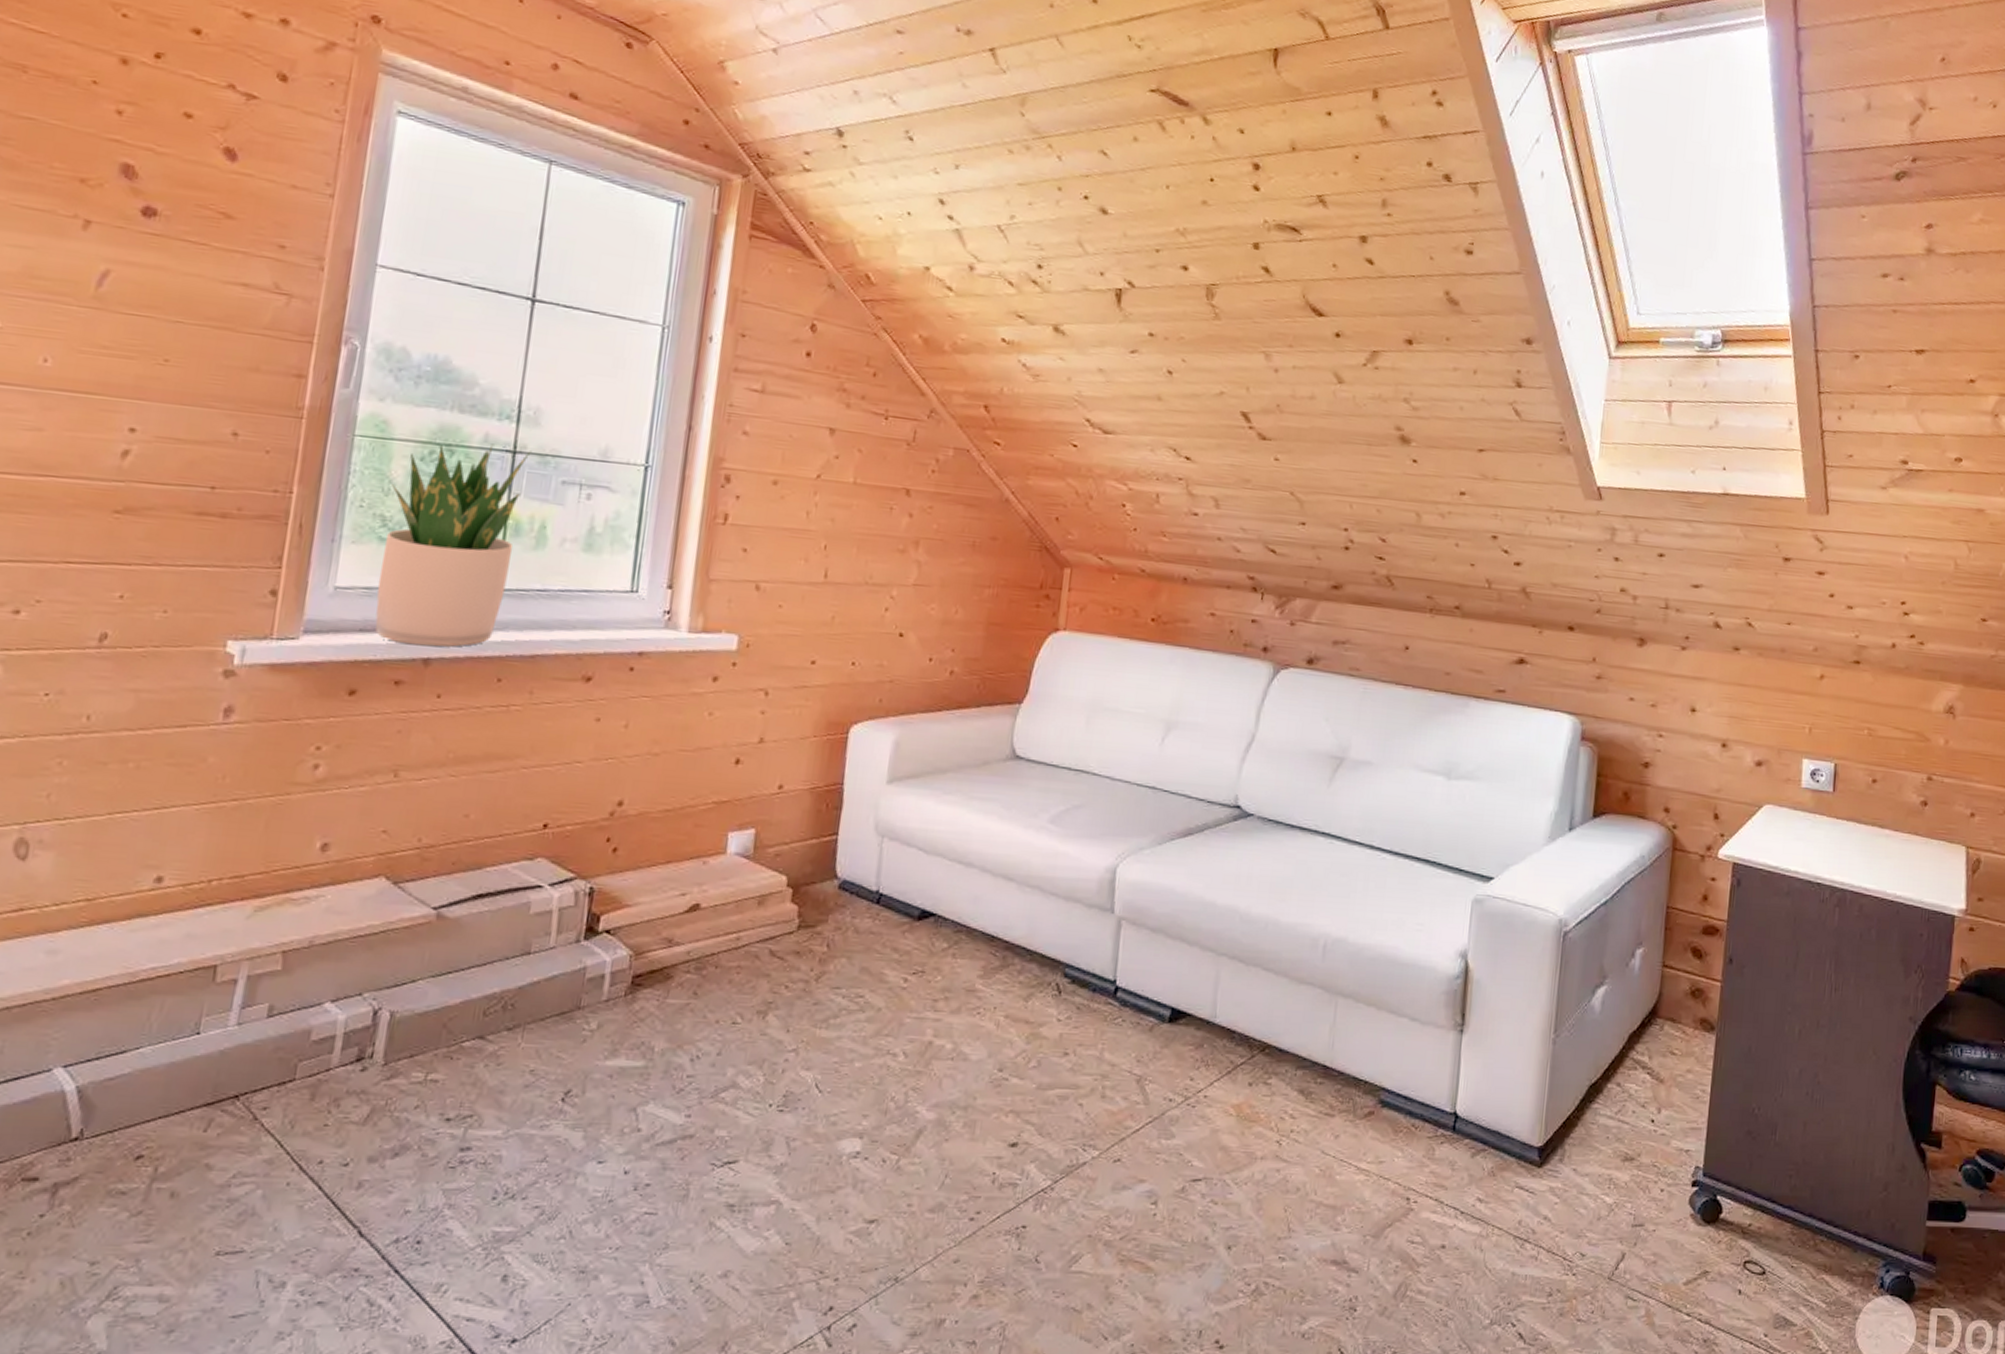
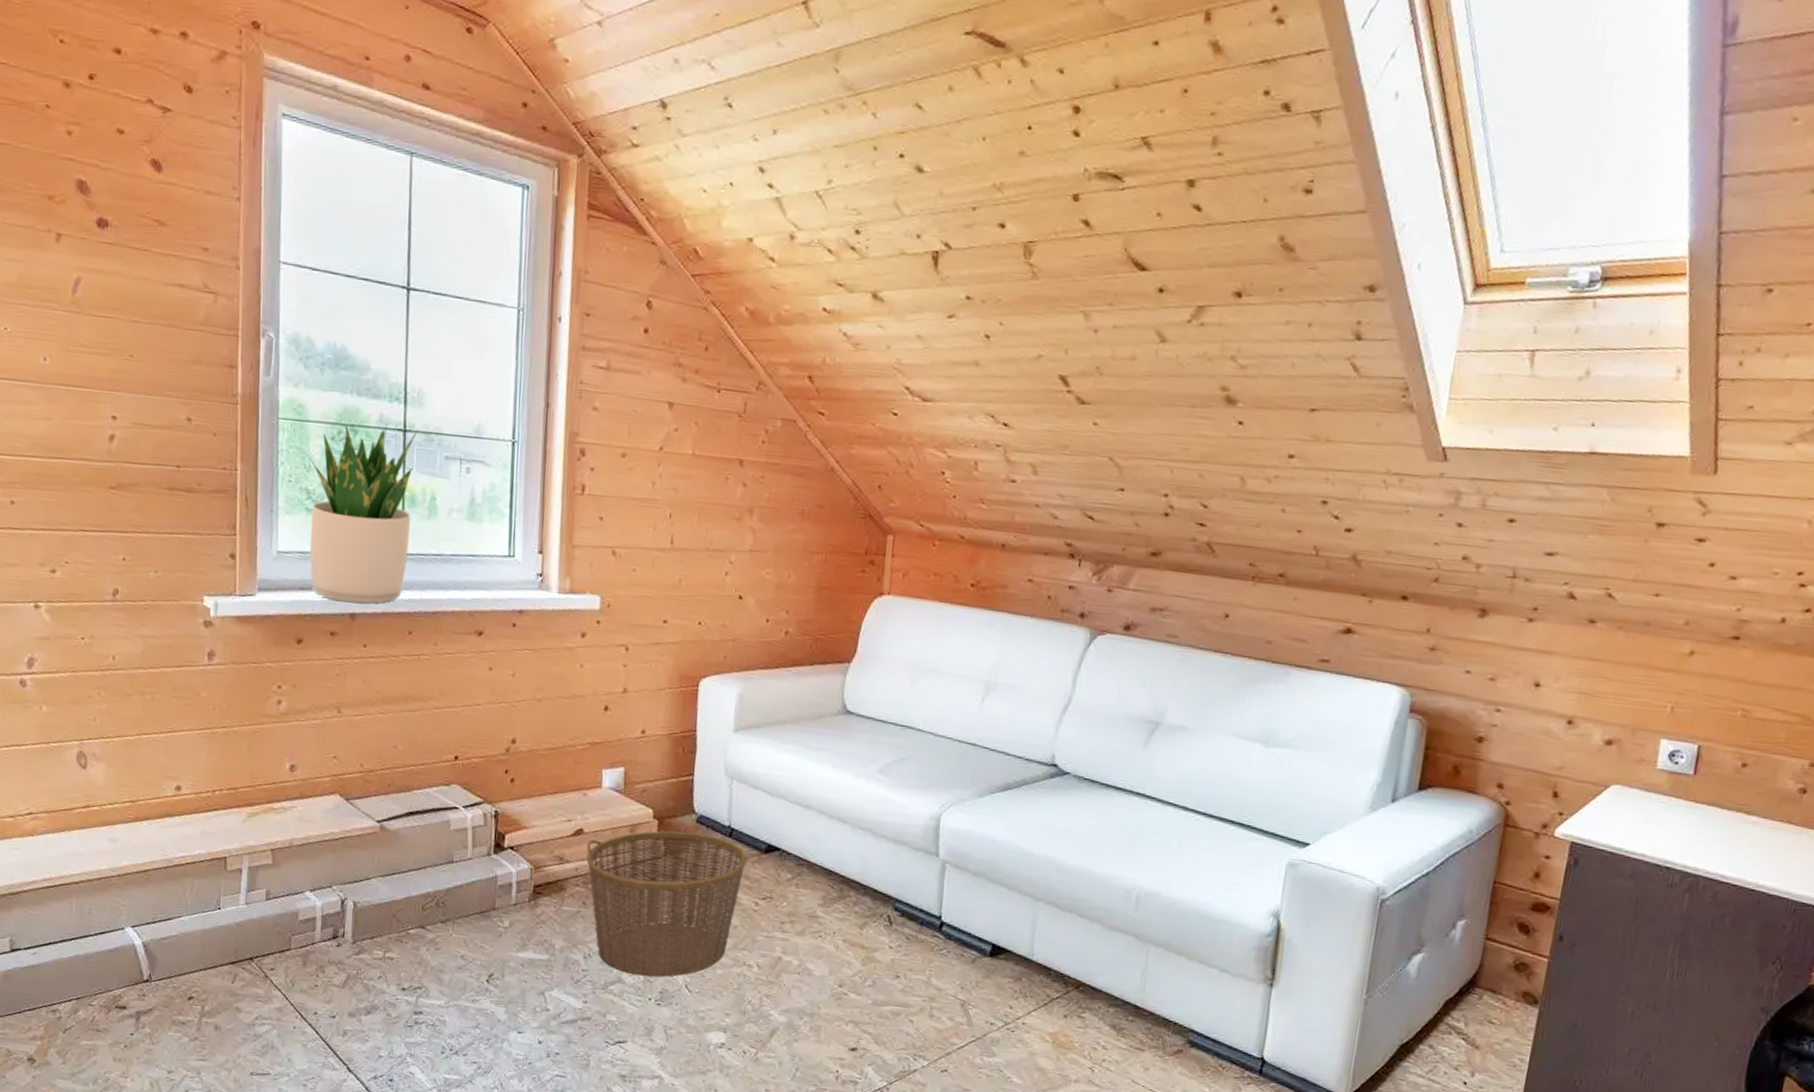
basket: none [701,900,900,1077] -> present [586,830,750,977]

